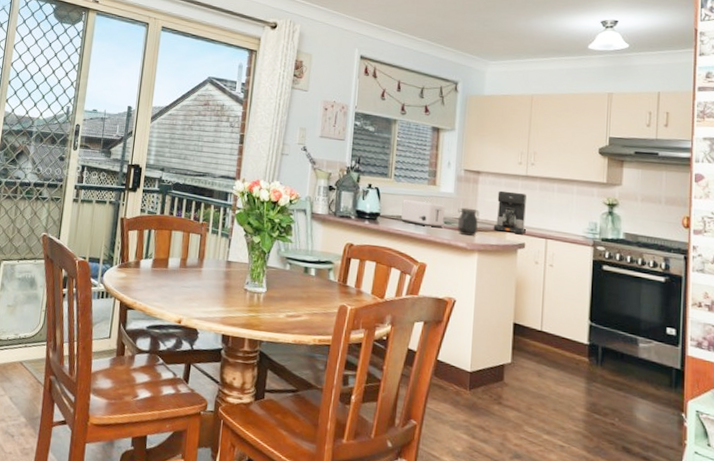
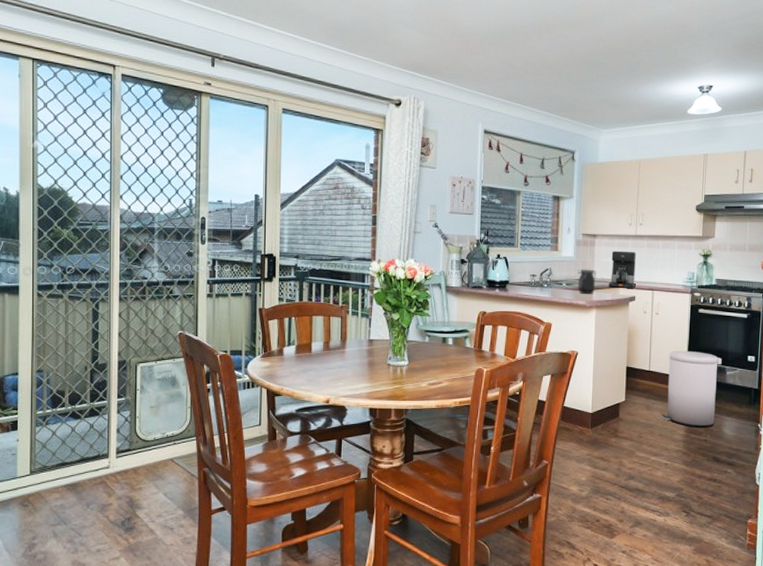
toaster: present [401,199,445,228] -> none [528,265,567,290]
pedal bin: none [553,311,633,409] -> present [659,350,722,428]

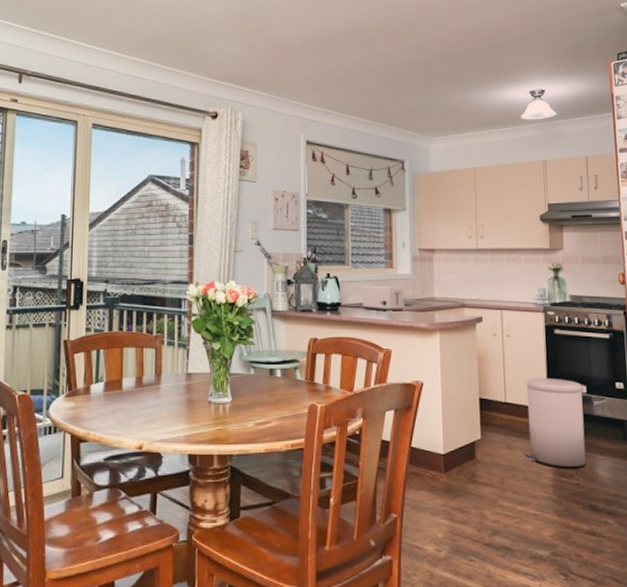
toaster: none [528,265,567,290] -> present [362,285,405,311]
jar: present [578,269,597,294] -> none [416,287,438,315]
coffee maker: present [608,250,636,289] -> none [451,266,482,309]

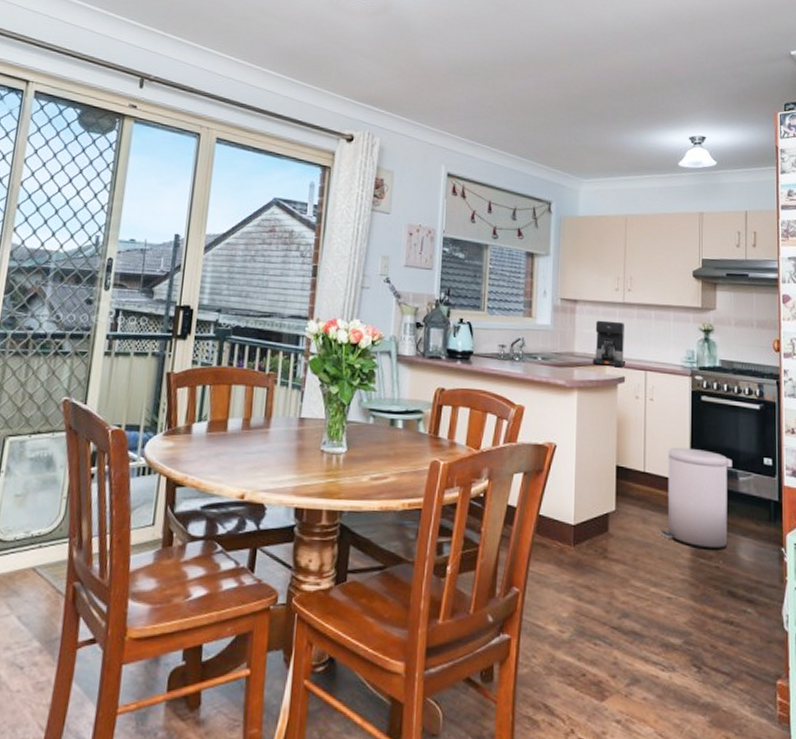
toaster: present [362,285,405,311] -> none [496,334,542,365]
coffee maker: none [451,266,482,309] -> present [592,320,625,368]

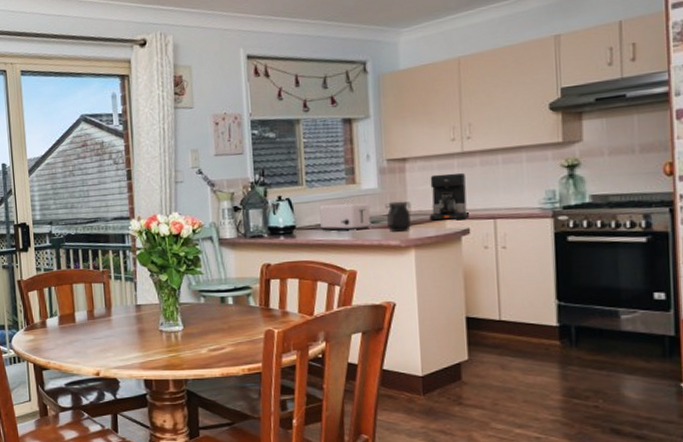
toaster: none [496,334,542,365] -> present [319,202,371,231]
jar: none [555,340,578,372] -> present [385,201,412,232]
pedal bin: present [658,447,732,550] -> none [520,291,611,390]

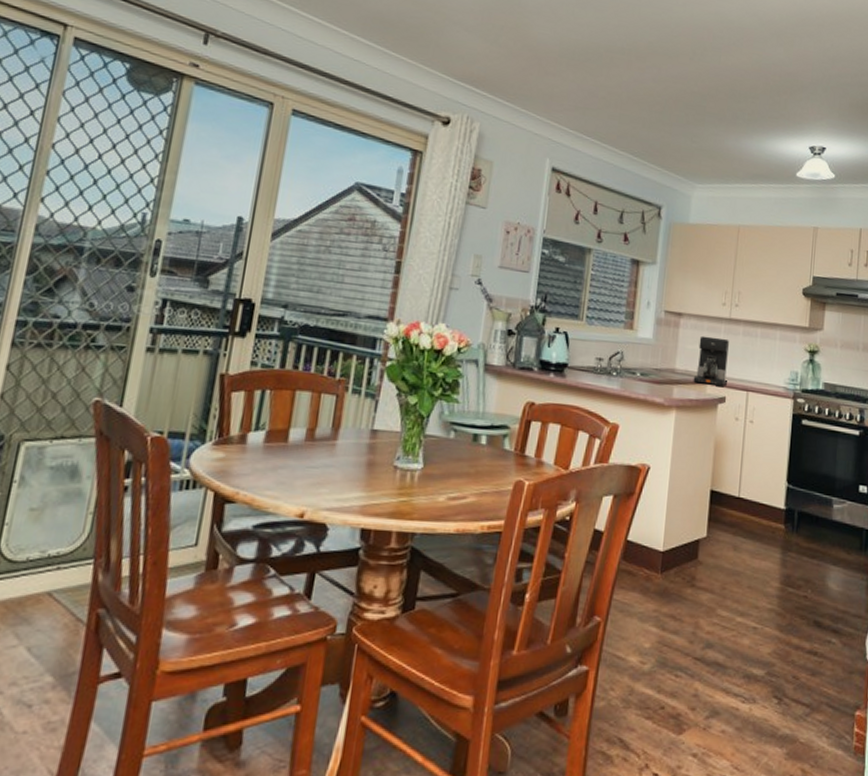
toaster: present [319,202,371,231] -> none [592,346,643,381]
jar: present [385,201,412,232] -> none [655,356,680,390]

